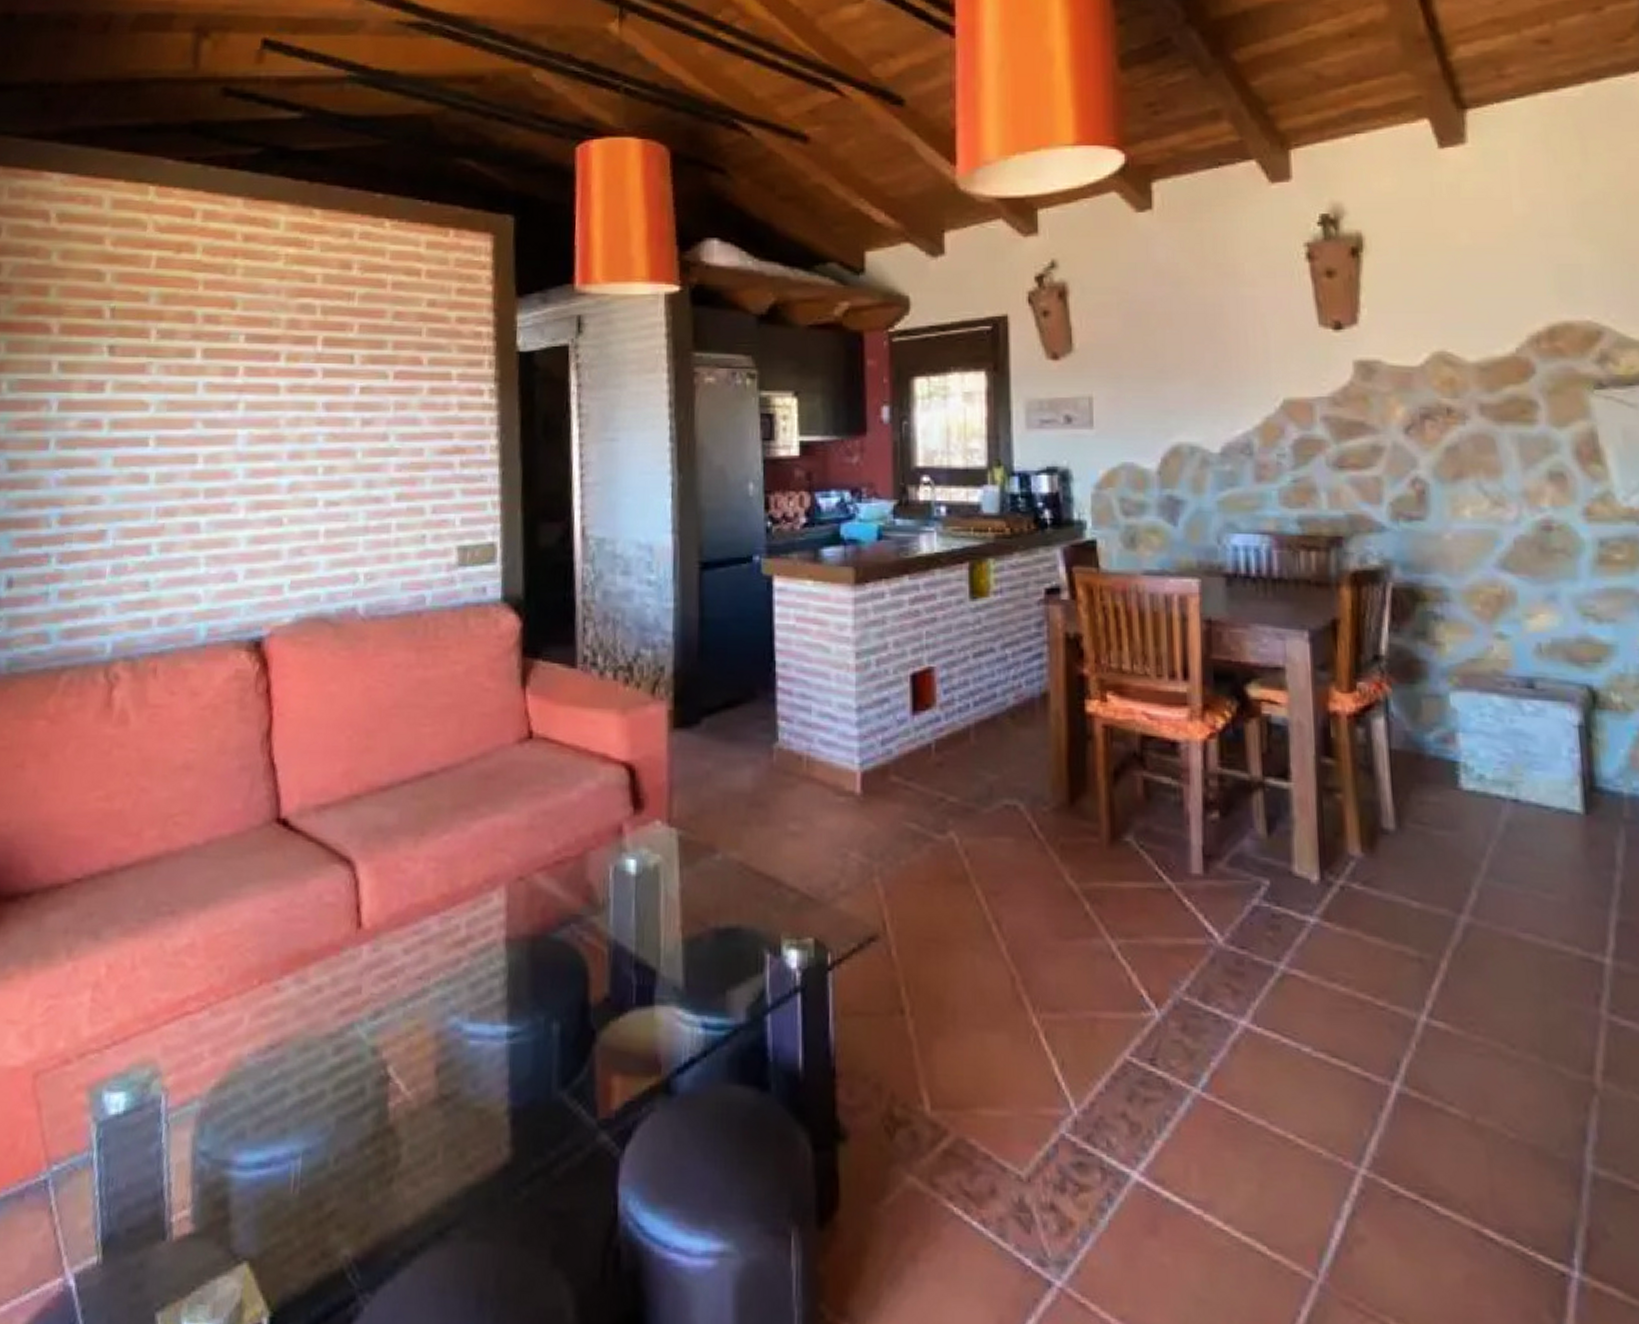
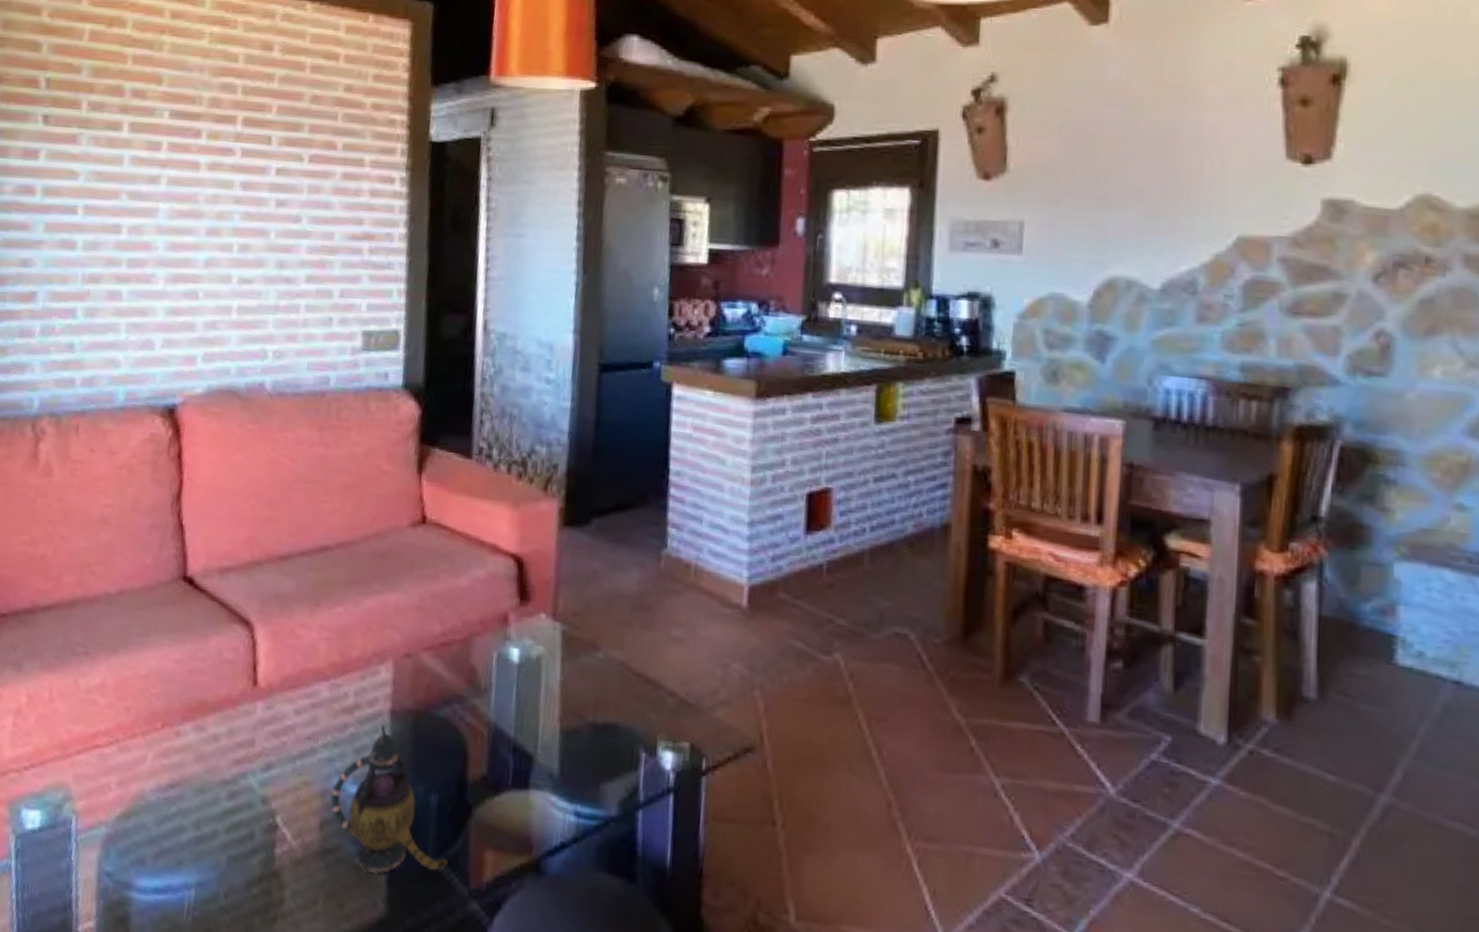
teapot: none [446,954,574,1117] -> present [330,725,448,875]

